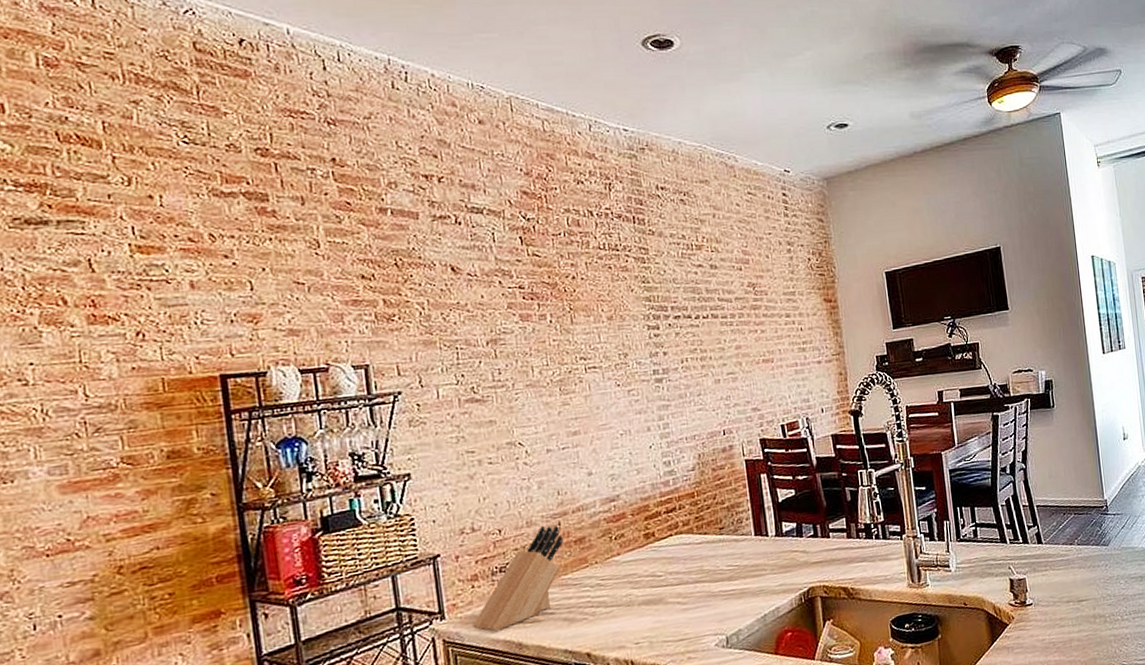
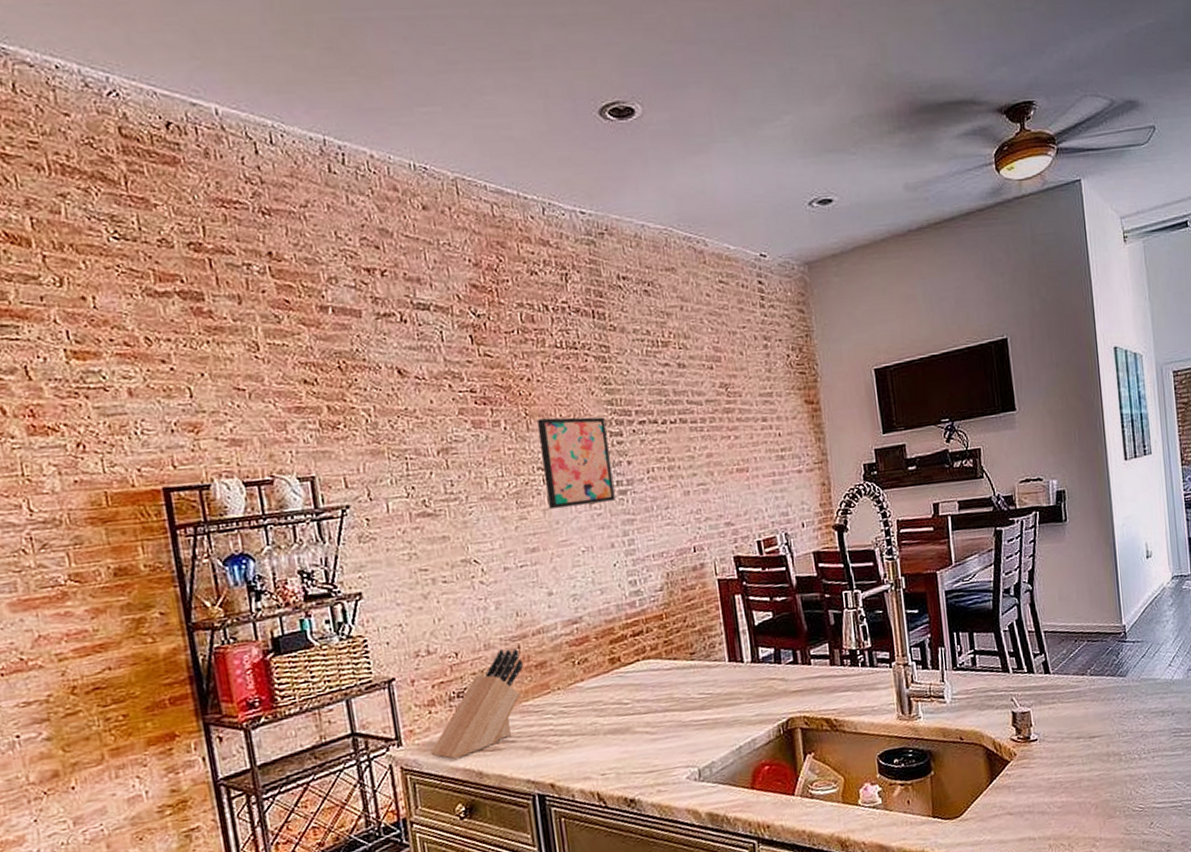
wall art: none [580,312,652,396] -> present [536,417,615,510]

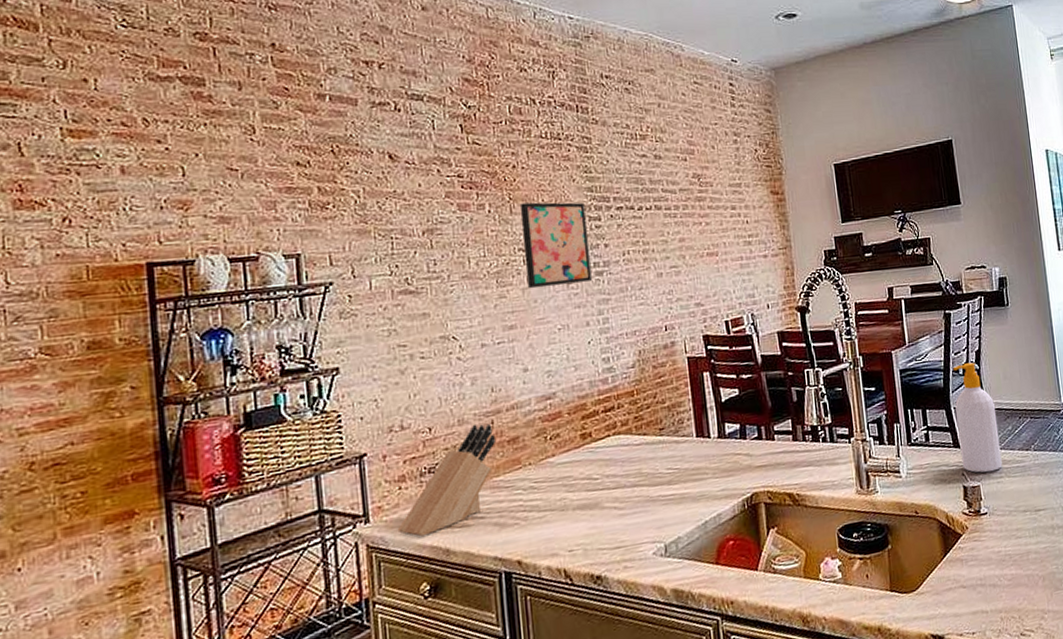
soap bottle: none [1003,582,1055,699] -> present [952,362,1002,473]

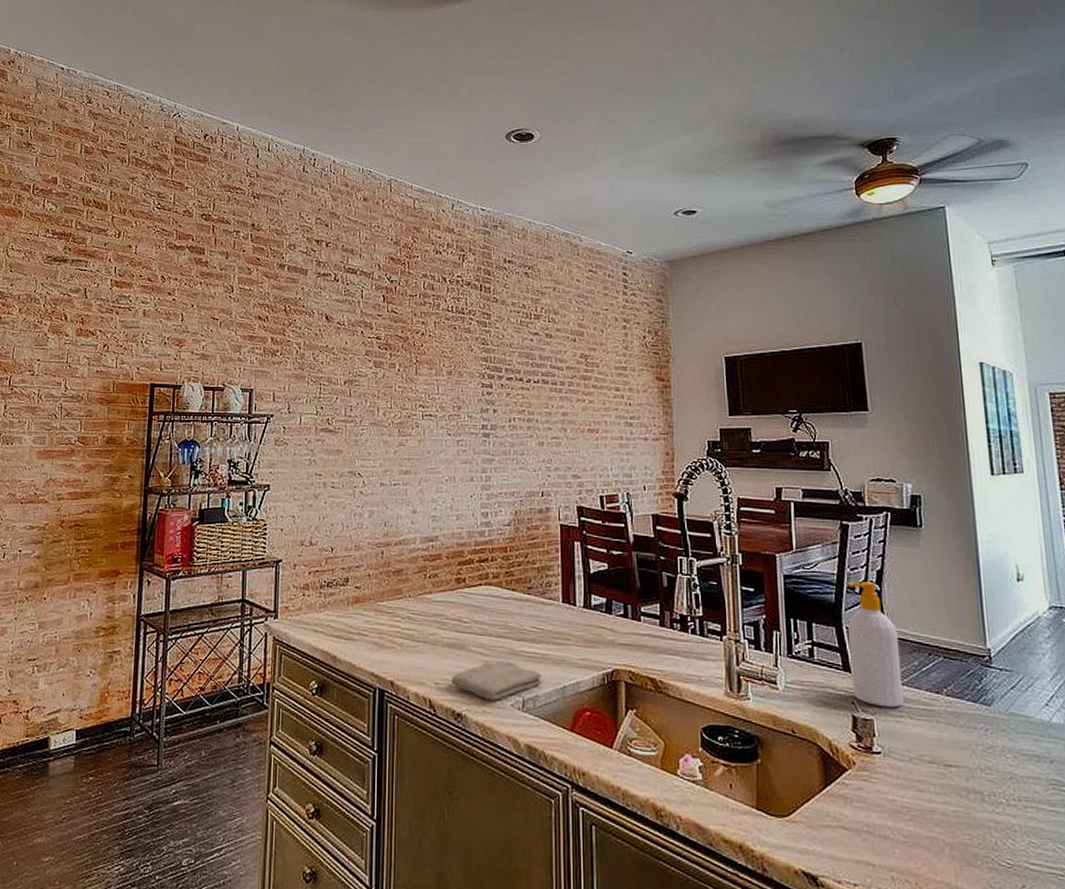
knife block: present [397,423,497,537] -> none [297,551,384,640]
wall art: present [519,202,592,289] -> none [423,366,479,442]
washcloth: none [586,510,684,554] -> present [451,661,543,701]

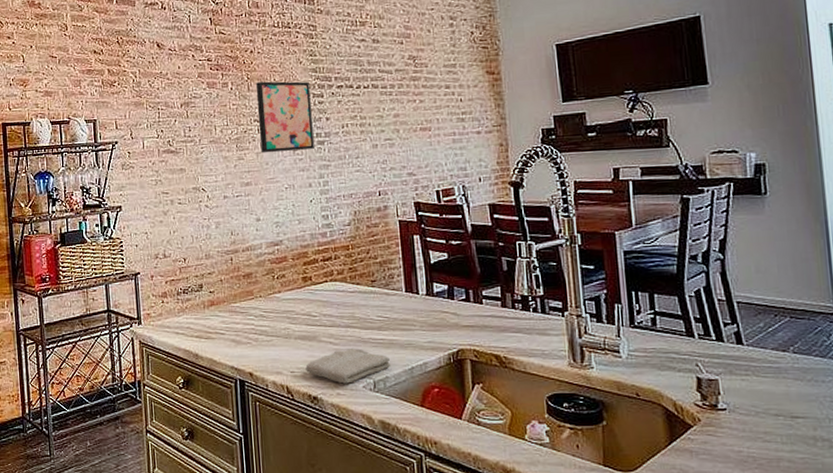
wall art: none [423,366,479,442] -> present [255,81,314,154]
soap bottle: present [847,582,904,708] -> none [689,251,749,368]

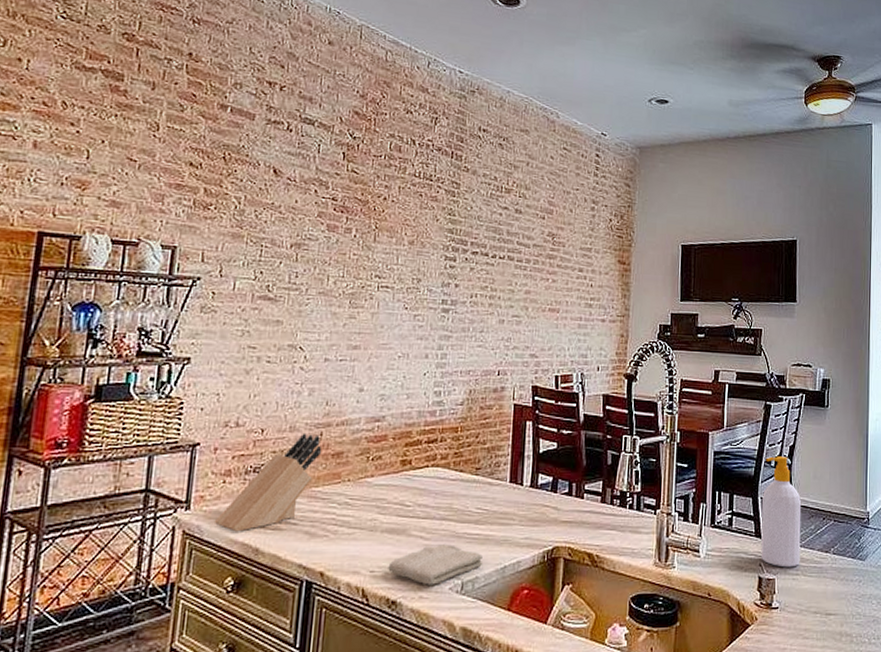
knife block: none [160,259,235,341] -> present [214,433,322,532]
wall art: present [255,81,314,154] -> none [377,233,443,316]
soap bottle: none [689,251,749,368] -> present [761,456,801,568]

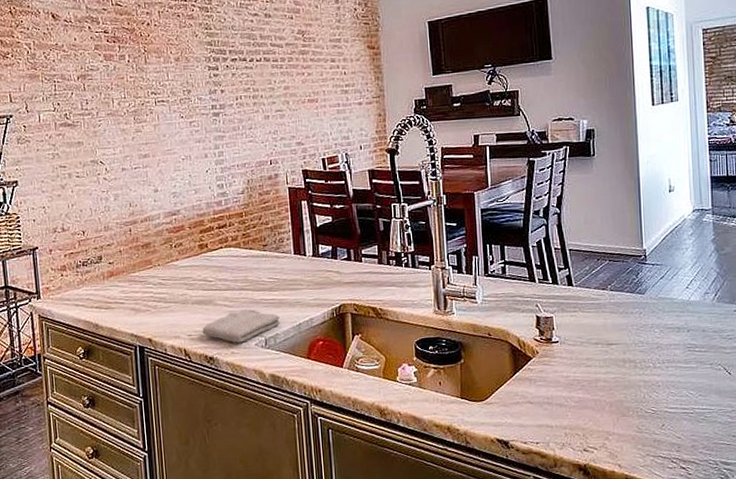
knife block: present [214,433,322,532] -> none [60,230,133,313]
soap bottle: present [761,456,801,568] -> none [533,206,577,306]

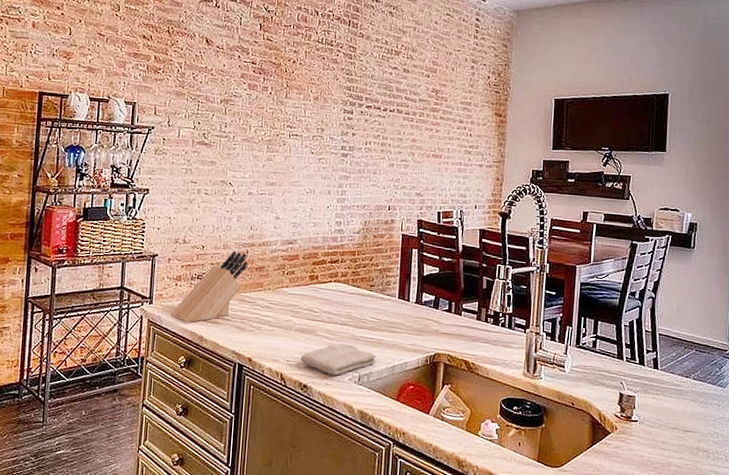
knife block: none [60,230,133,313] -> present [170,250,248,323]

